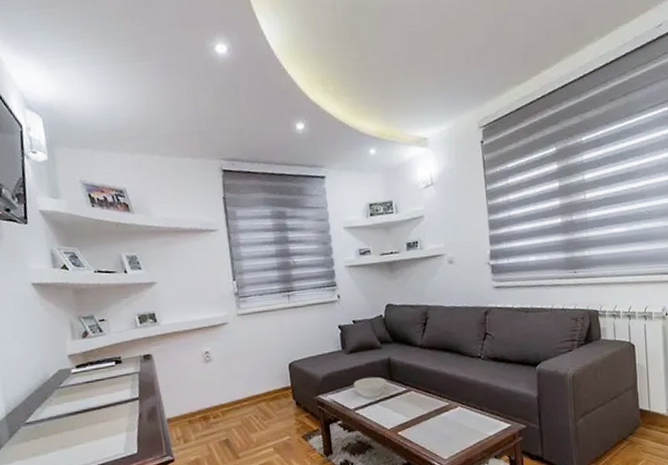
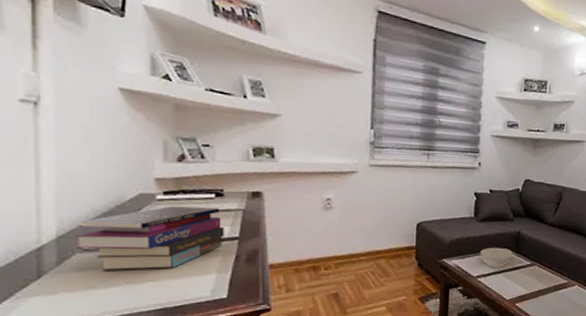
books: none [19,374,128,440] -> present [76,206,224,271]

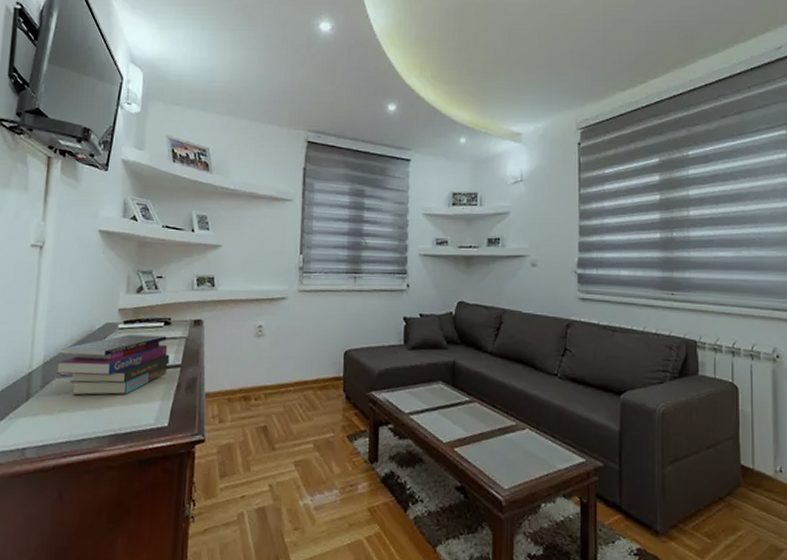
bowl: present [480,247,513,268] -> none [411,379,448,404]

